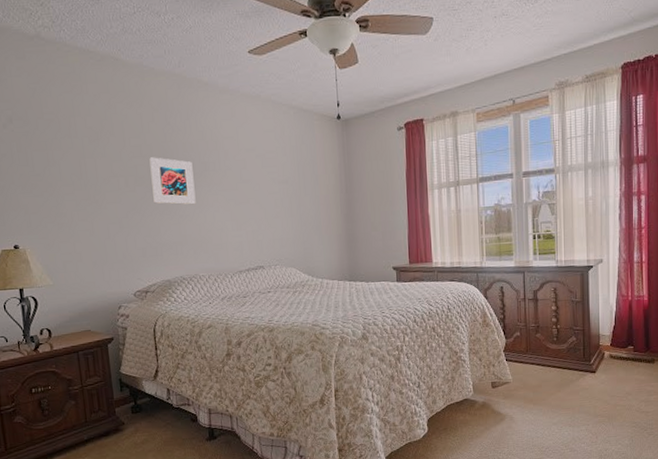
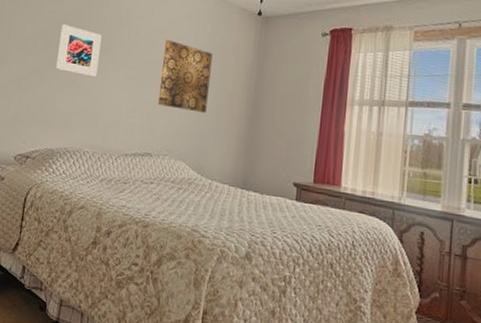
wall art: none [254,156,306,221] -> present [157,40,213,113]

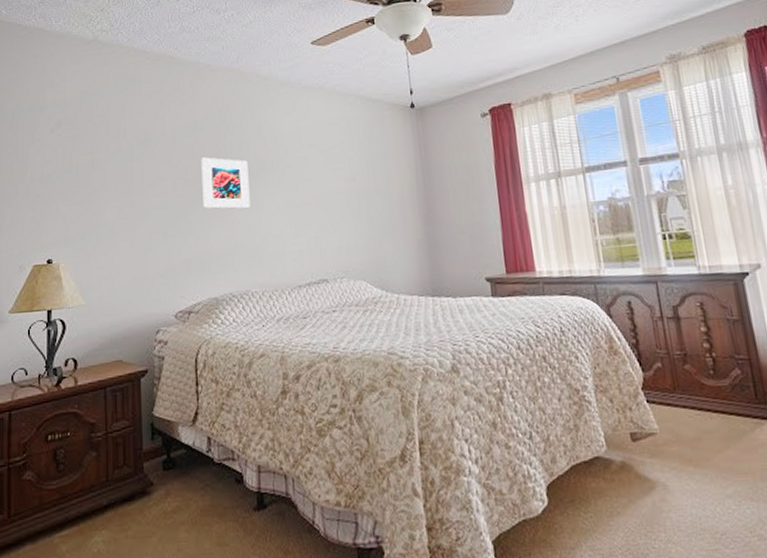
wall art: present [157,40,213,113] -> none [317,152,378,225]

